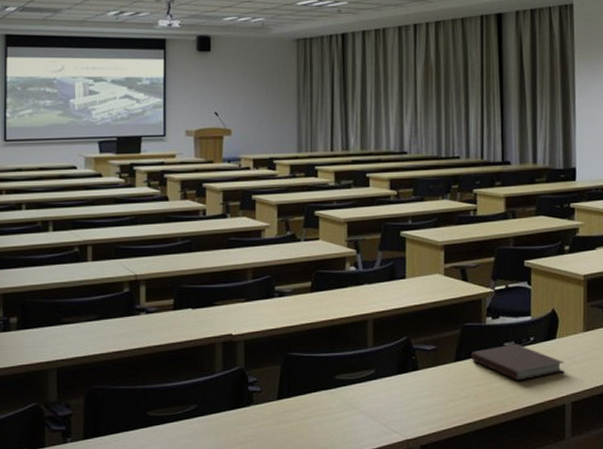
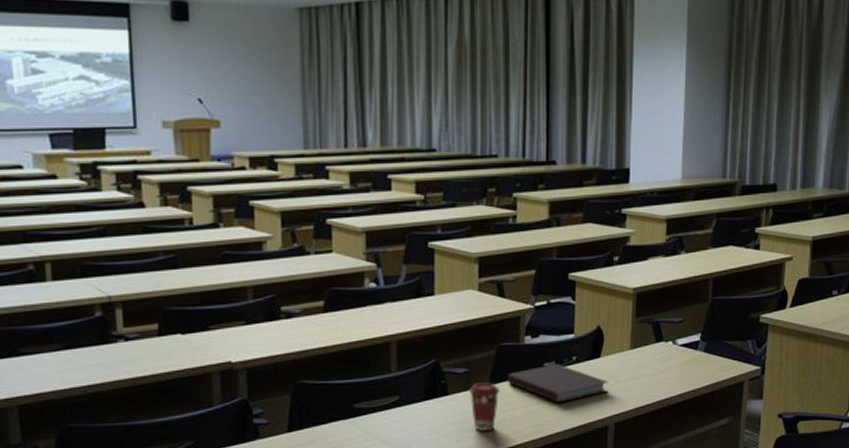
coffee cup: none [437,359,465,406] -> present [469,382,500,432]

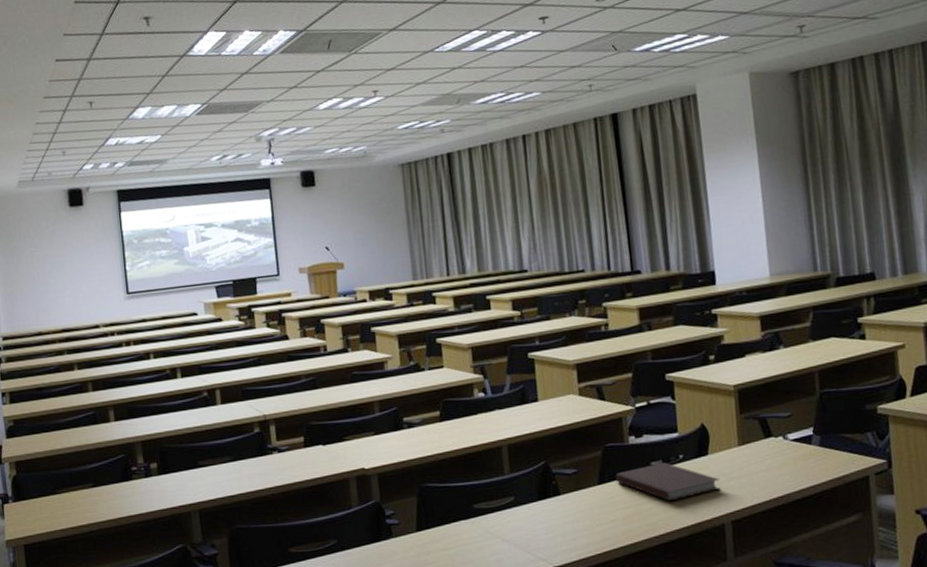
coffee cup: present [469,382,500,432] -> none [580,482,610,531]

